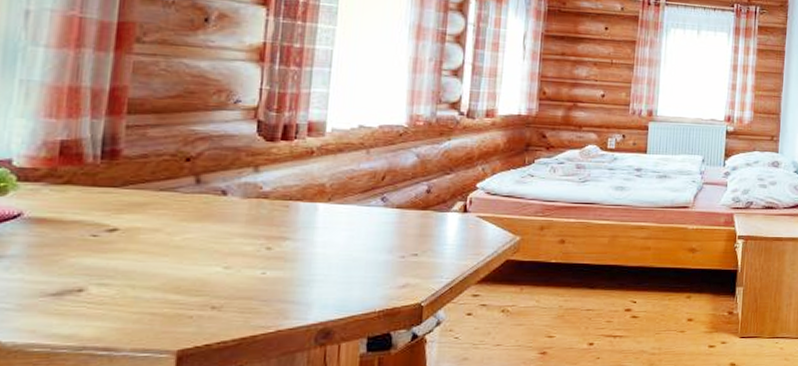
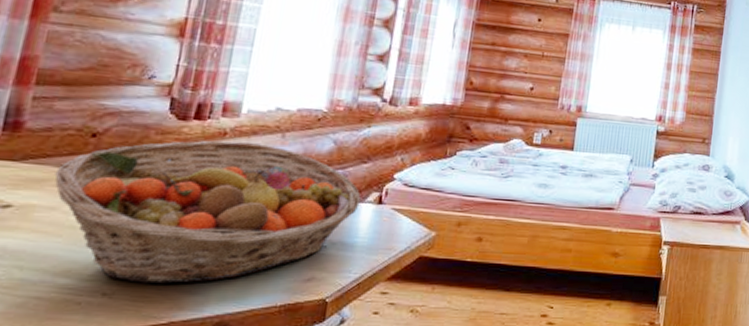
fruit basket: none [155,159,447,296] -> present [54,140,361,284]

